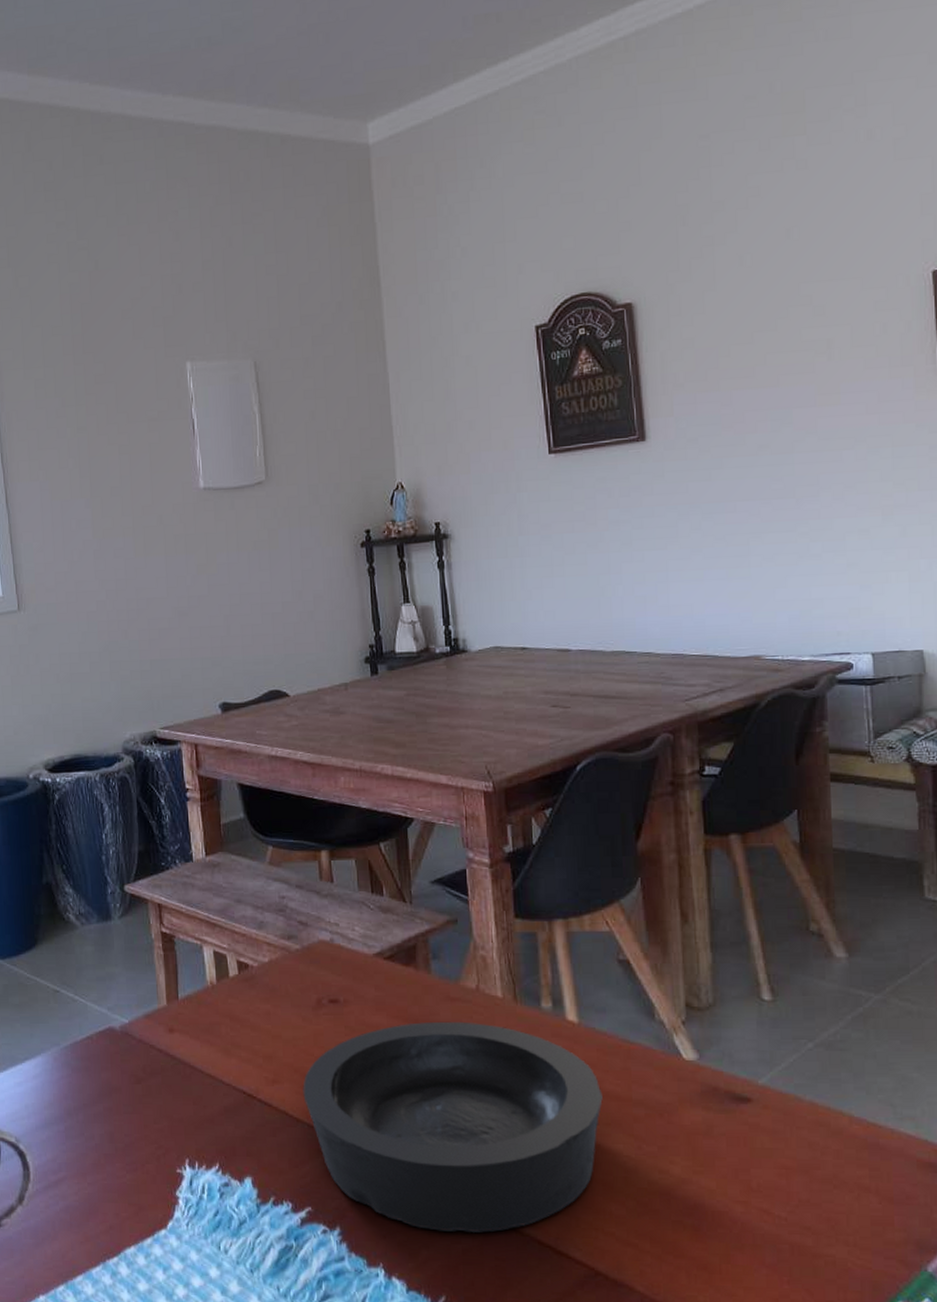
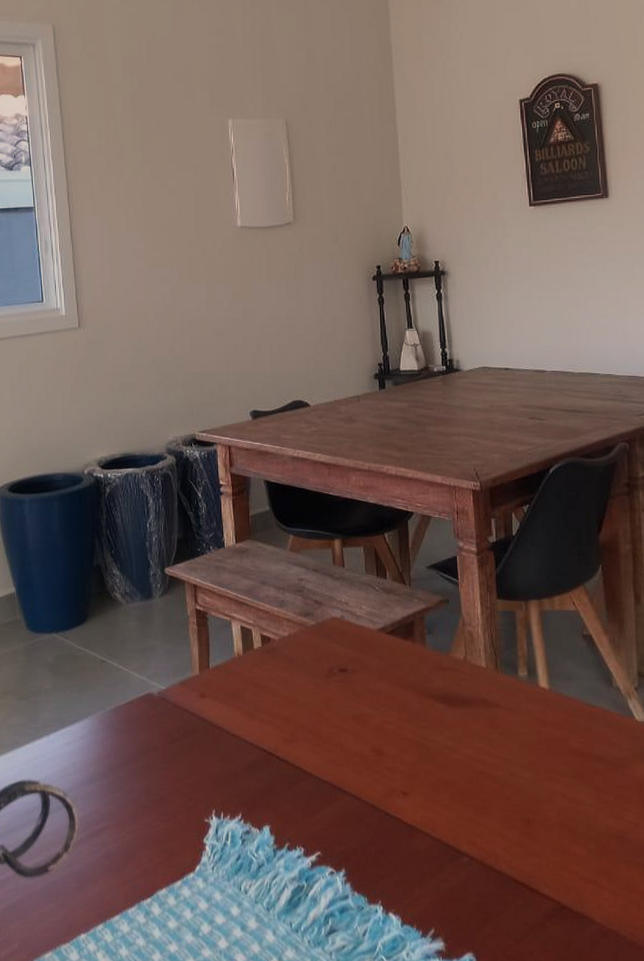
bowl: present [303,1021,603,1233] -> none [315,688,569,873]

